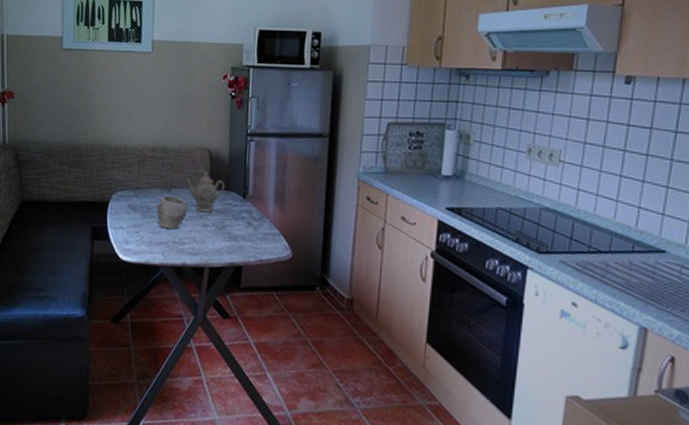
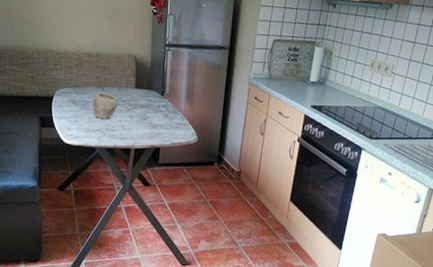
teapot: present [185,170,226,213] -> none [116,73,148,107]

